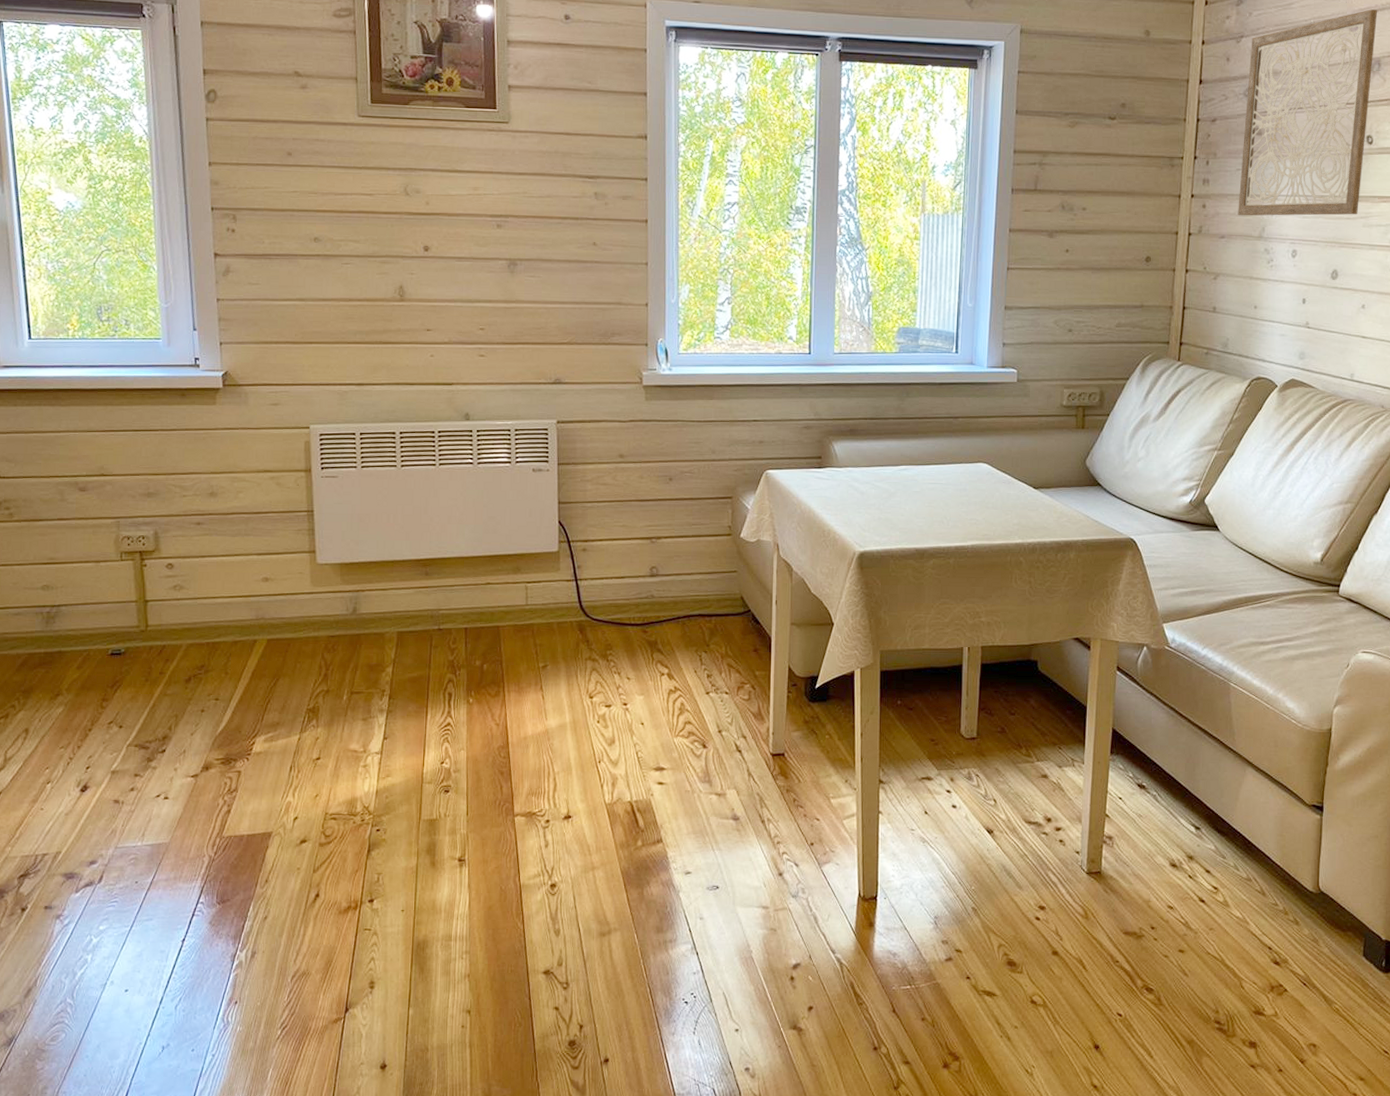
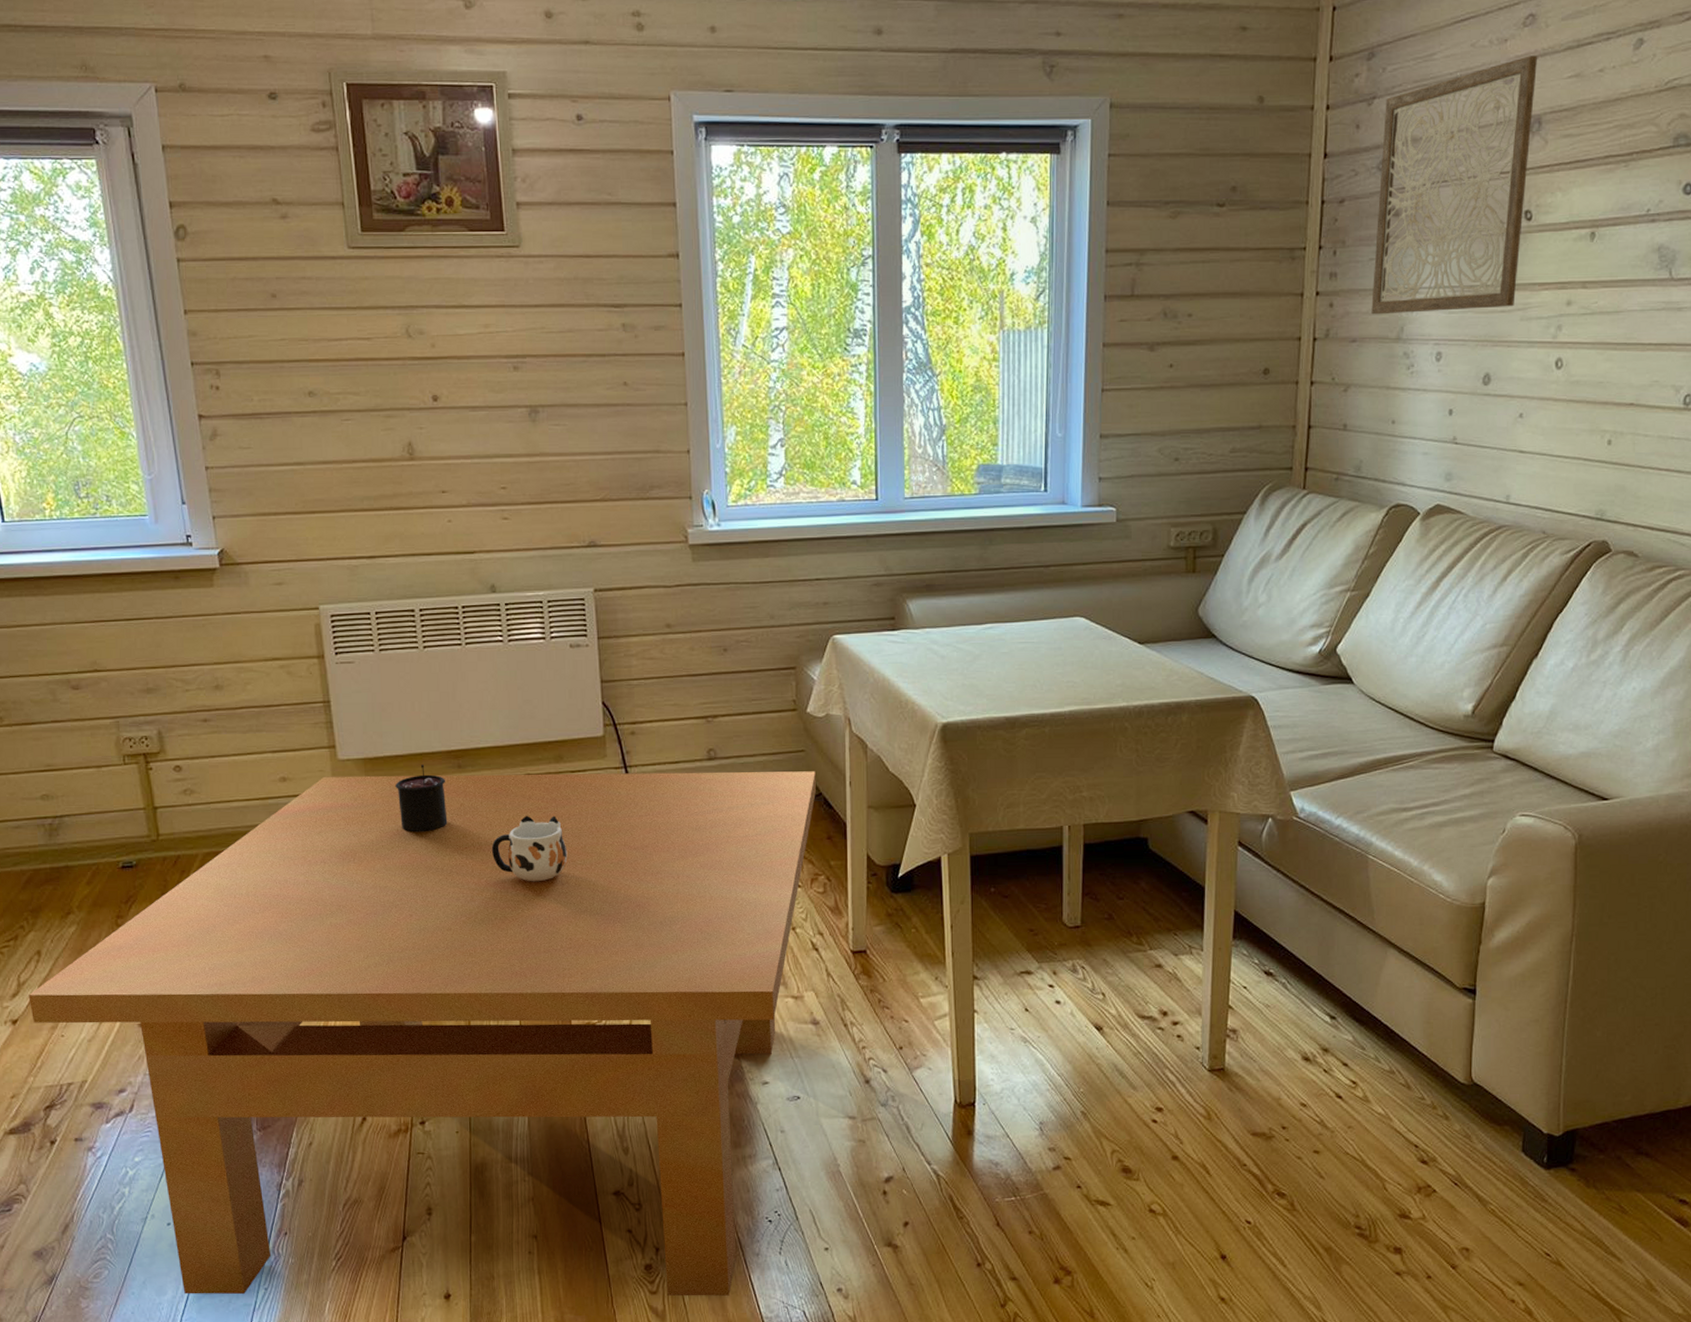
table: none [13,578,746,1072] -> present [28,771,816,1297]
candle: none [367,571,413,632] -> present [395,765,448,833]
mug: none [450,620,520,681] -> present [491,815,568,882]

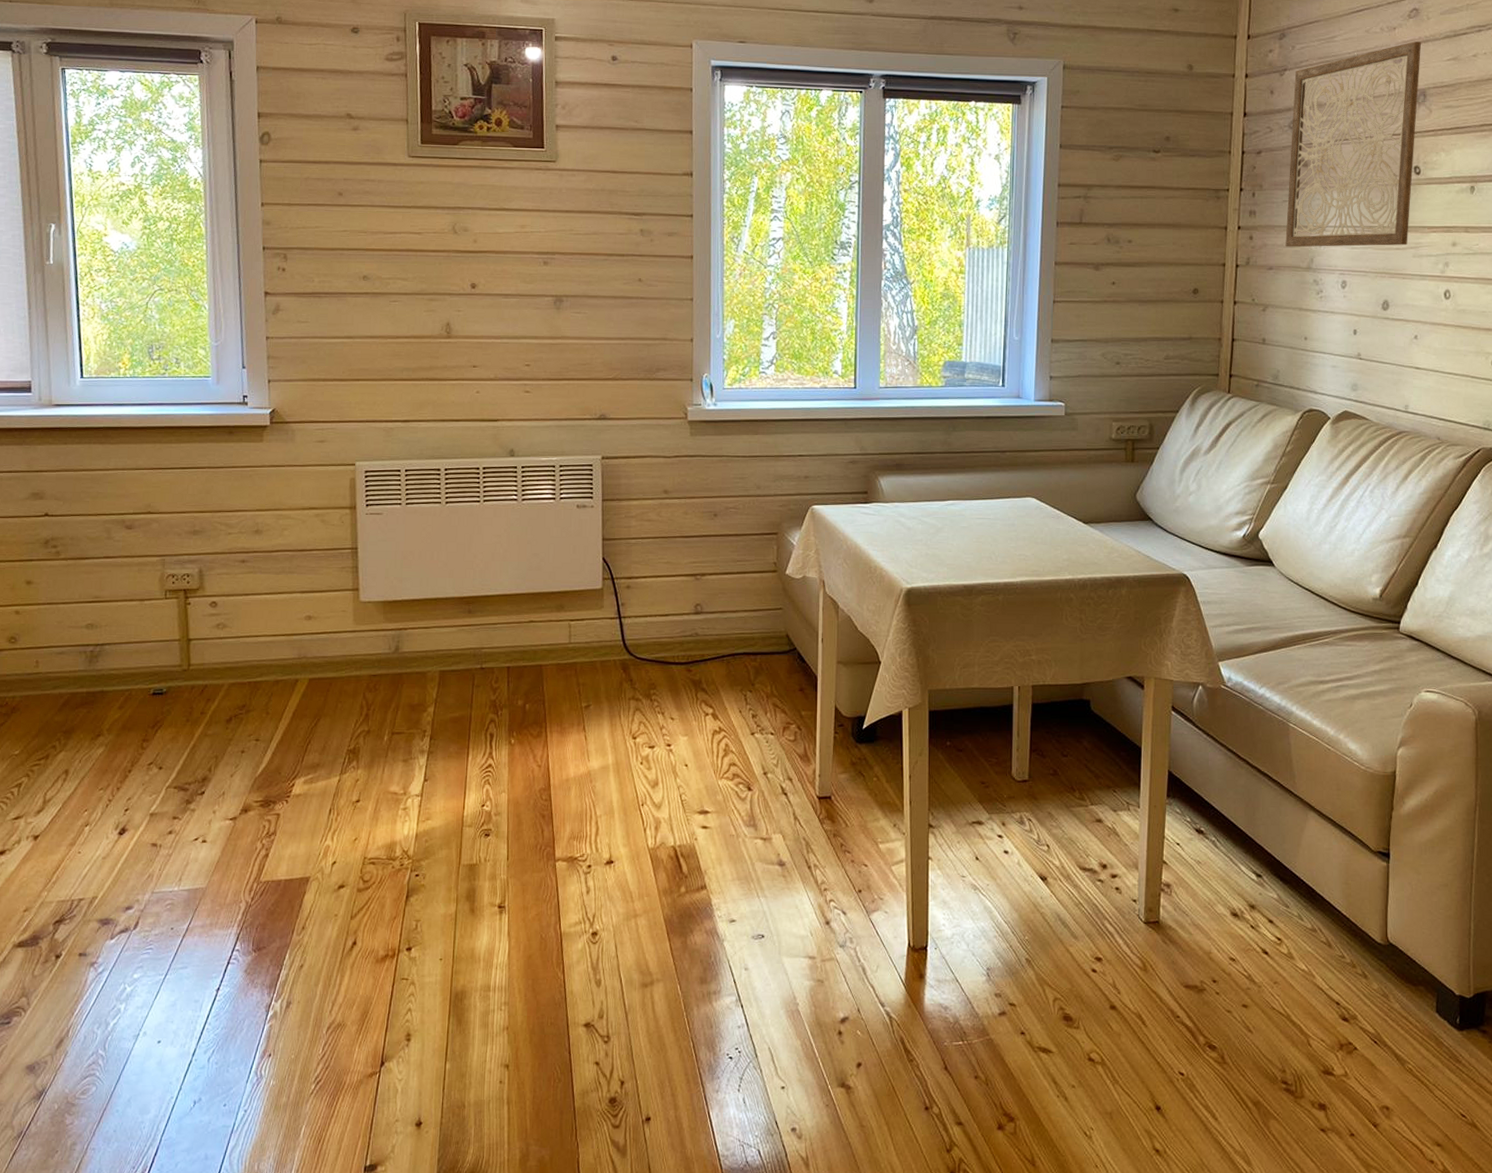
table: present [28,771,816,1297] -> none [52,616,791,1132]
candle: present [395,765,448,833] -> none [410,609,456,671]
mug: present [491,815,568,882] -> none [493,658,562,721]

